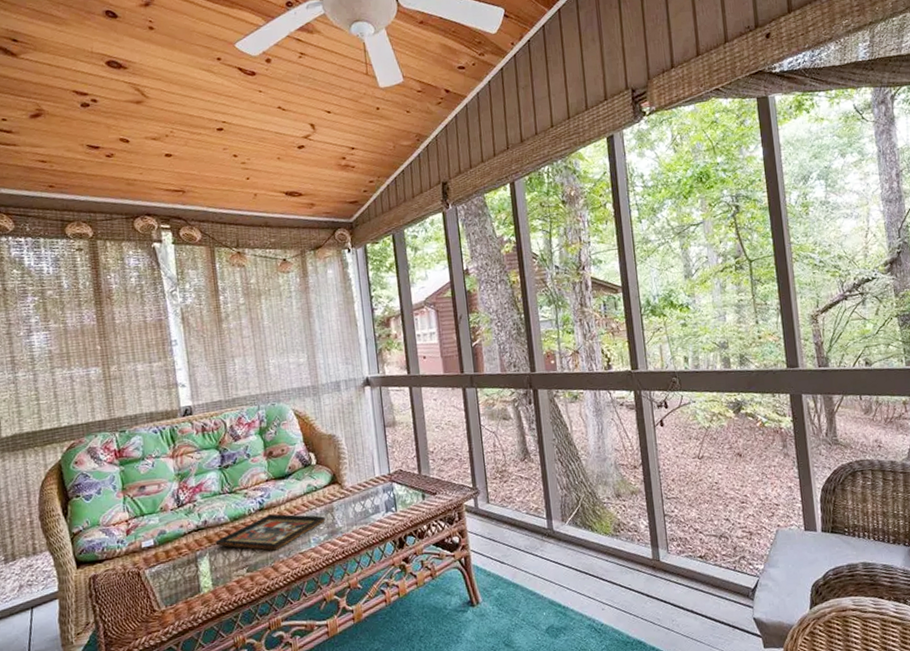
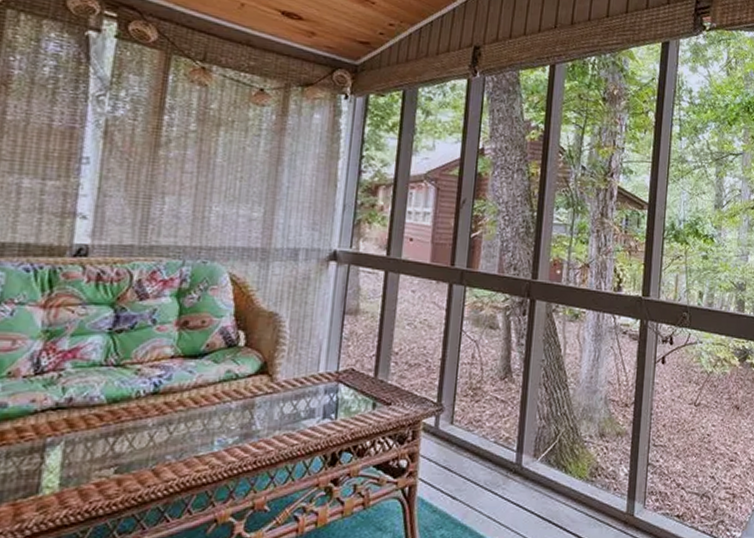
decorative tray: present [215,514,326,551] -> none [78,401,241,449]

